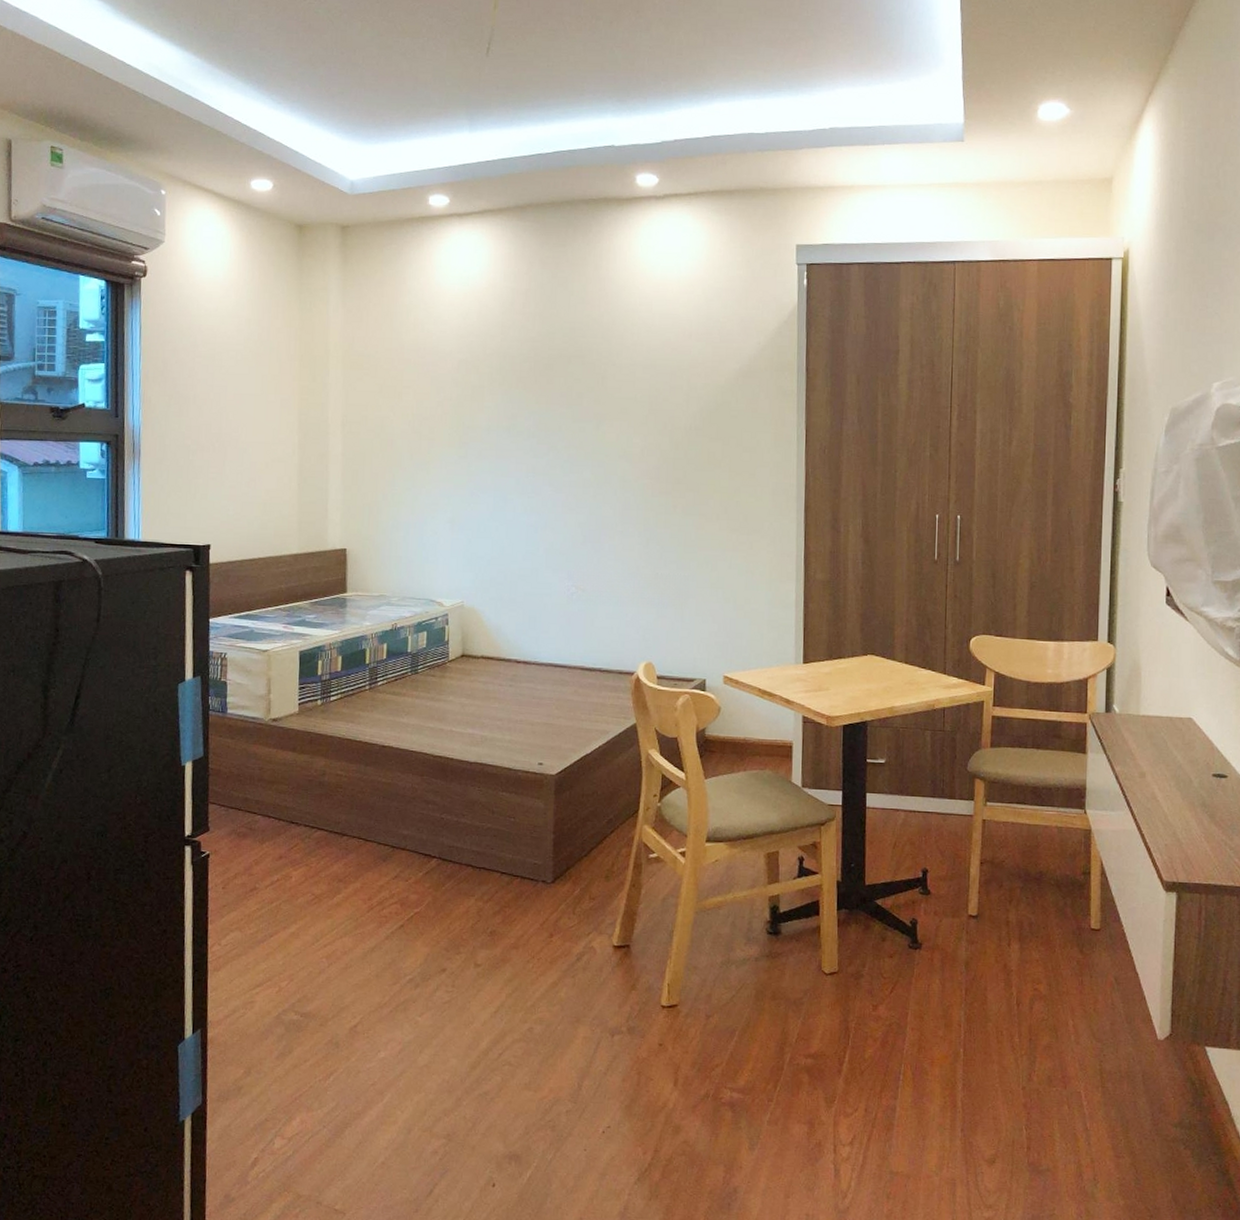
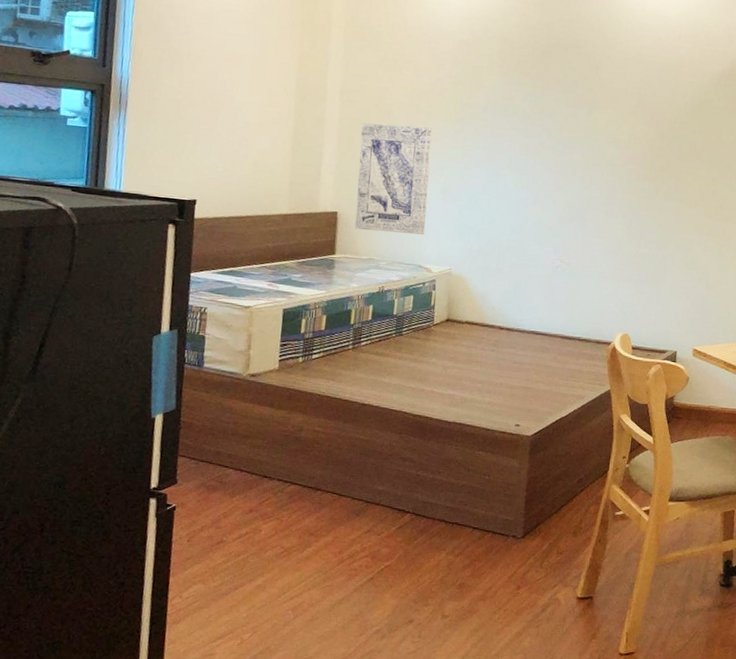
wall art: none [364,453,436,567] -> present [354,123,432,235]

